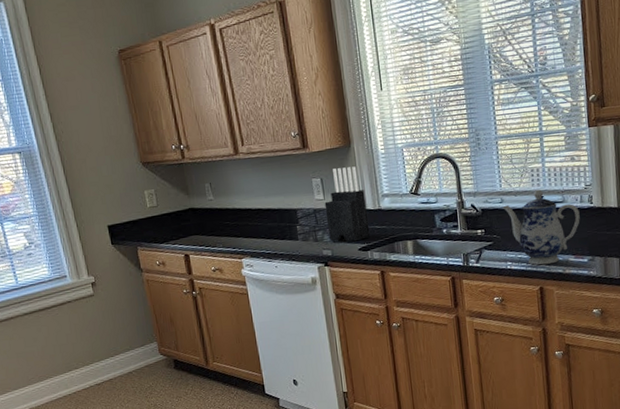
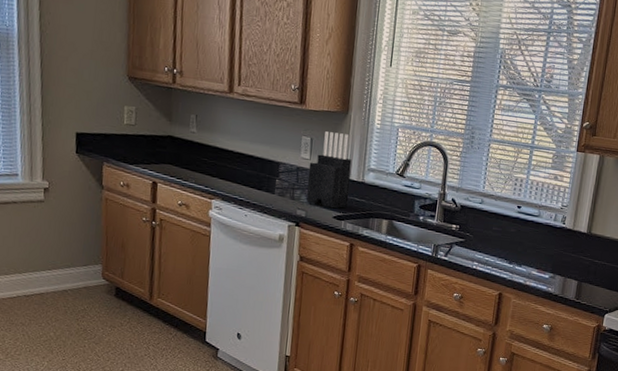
teapot: present [503,189,580,265] -> none [481,199,551,273]

